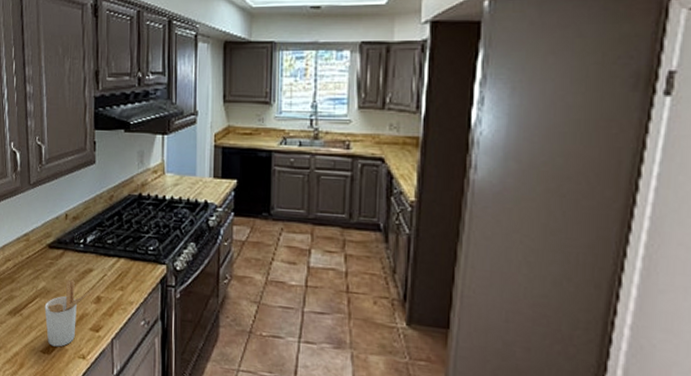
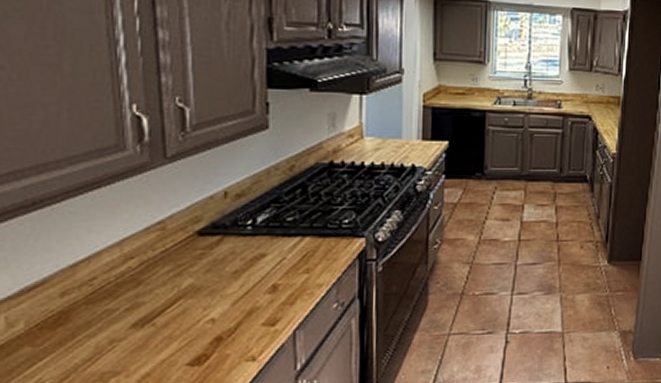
utensil holder: present [44,279,91,347] -> none [192,270,264,355]

